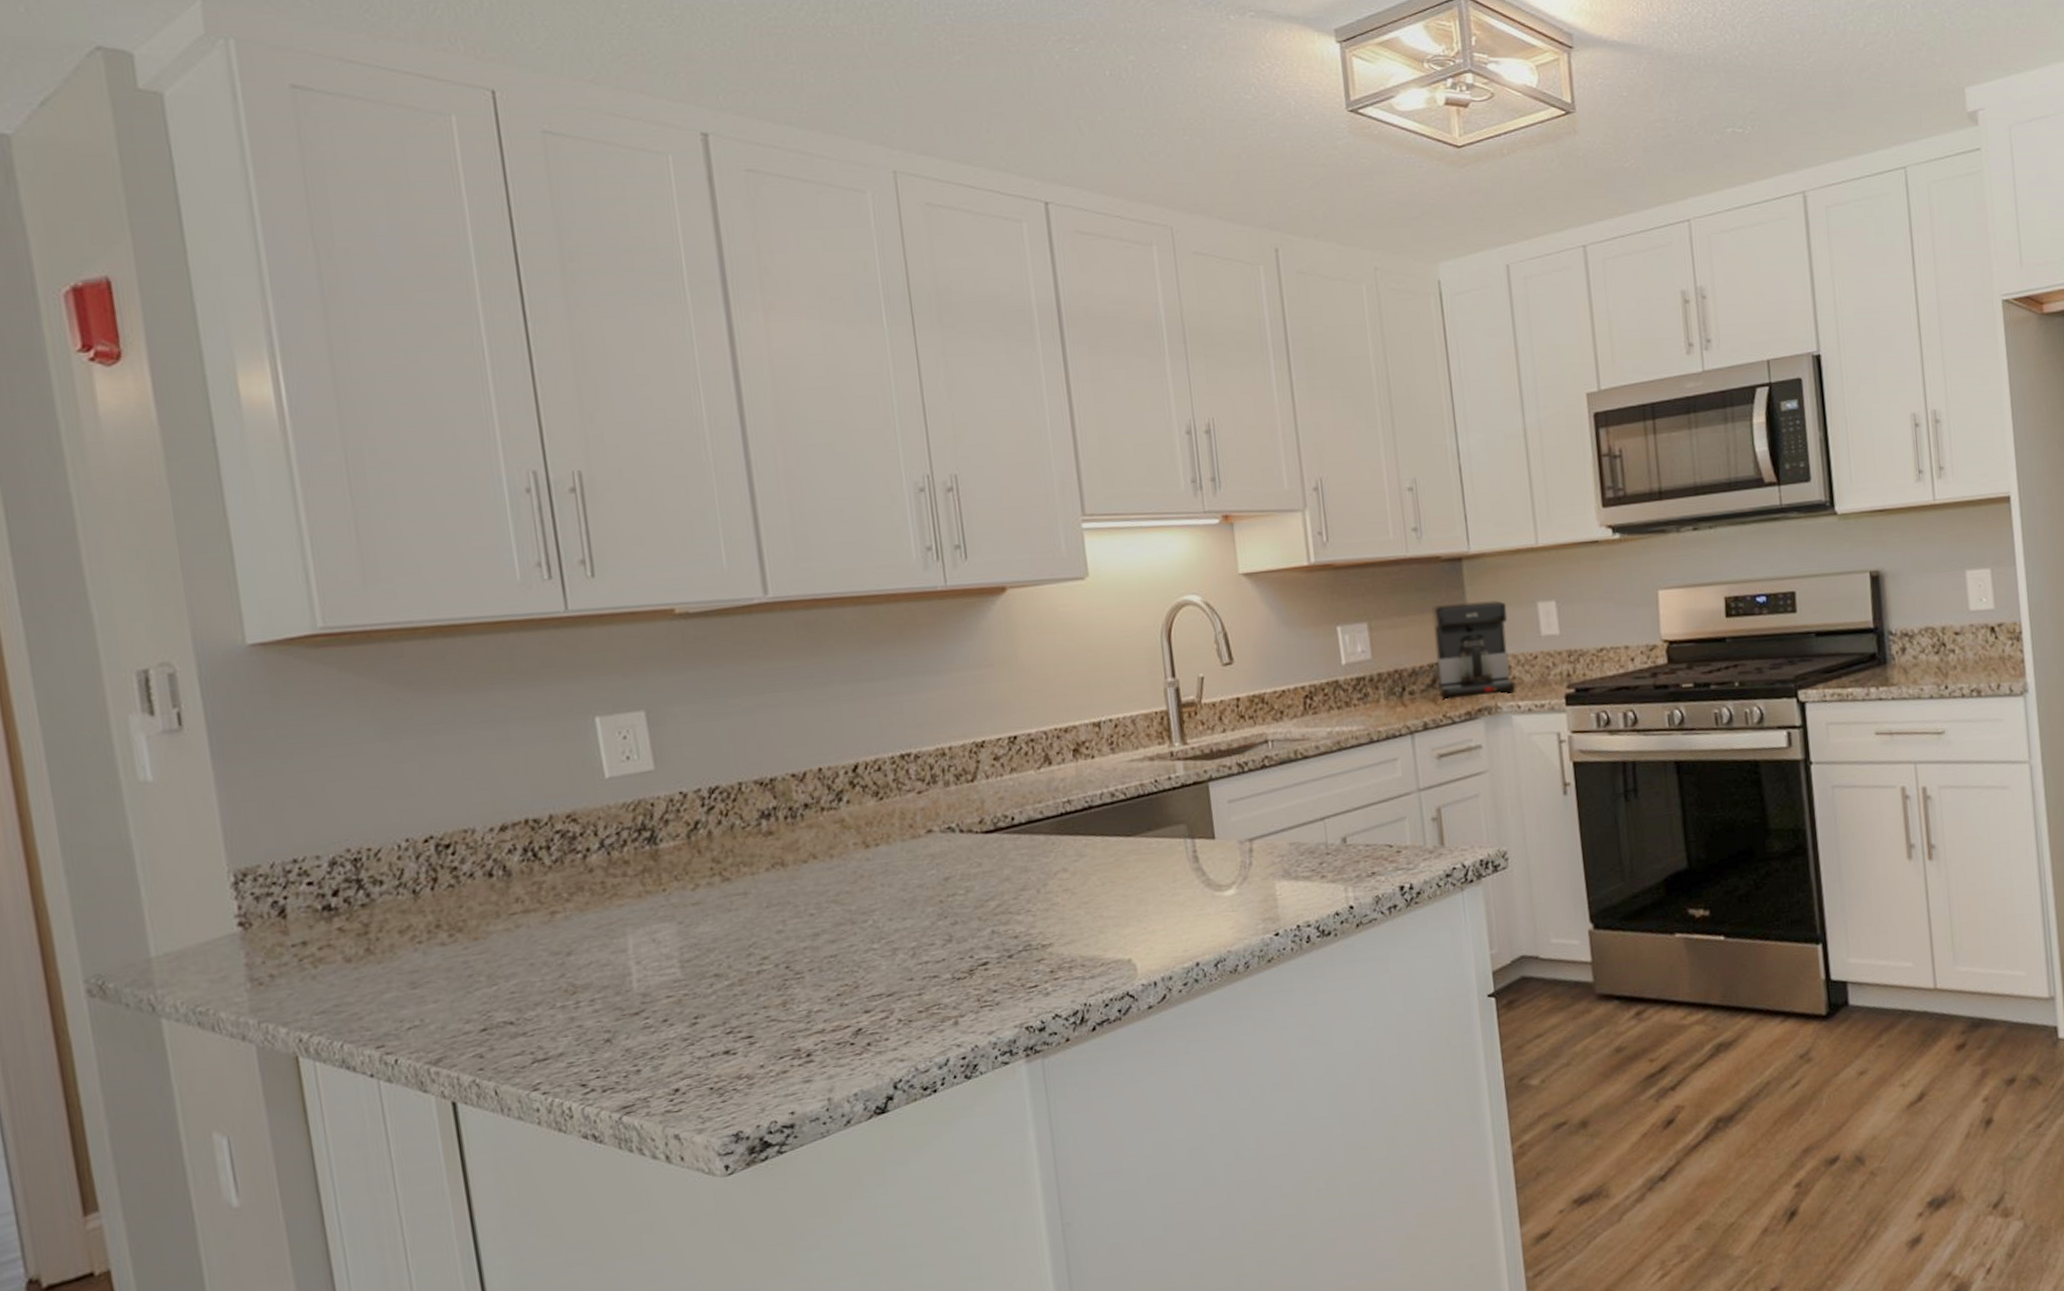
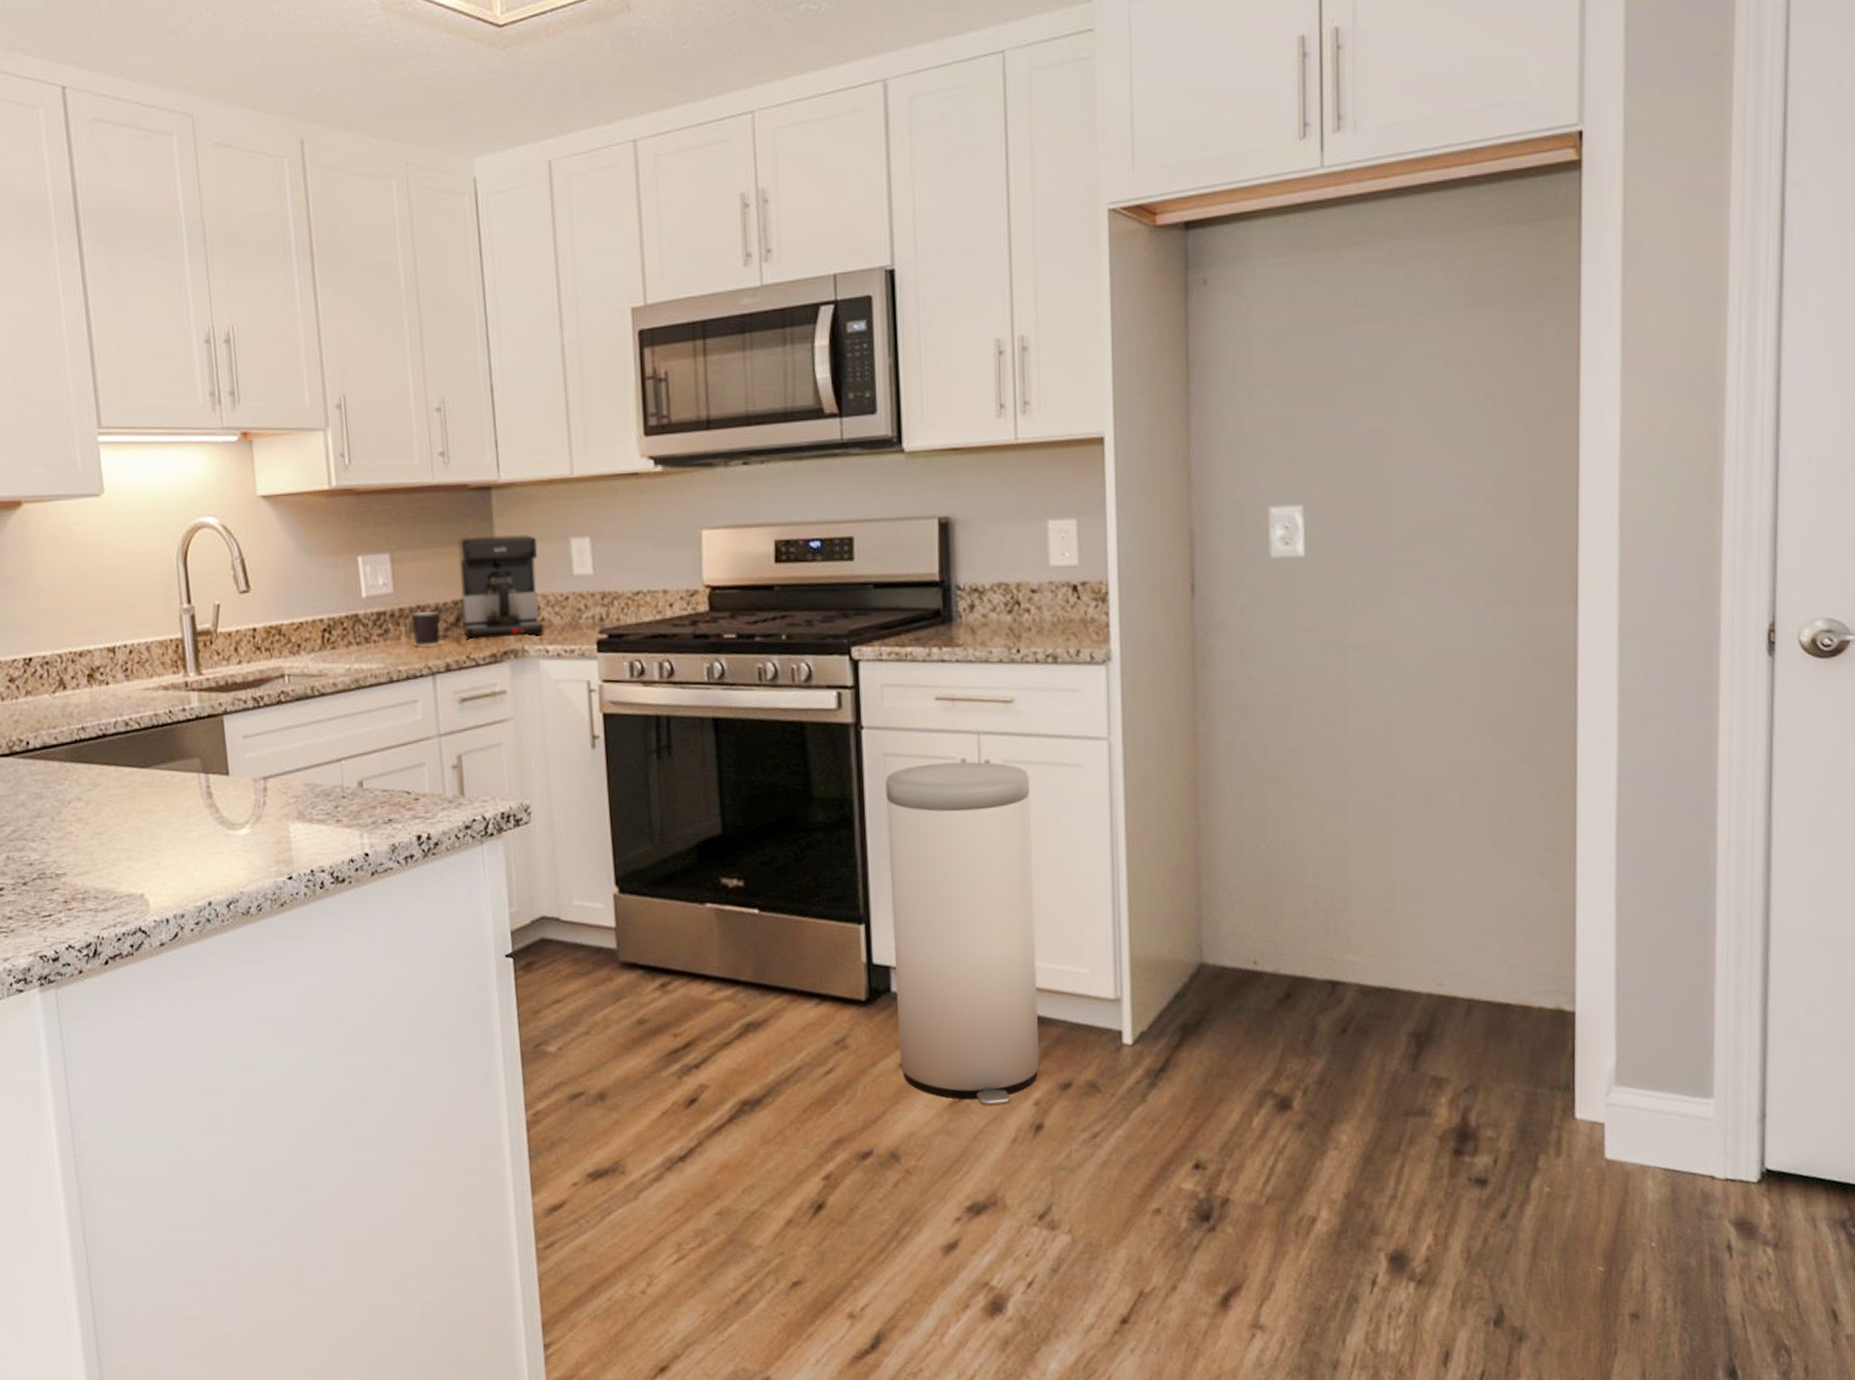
mug: none [1389,674,1426,710] -> present [410,611,449,649]
pedal bin: none [1834,788,1987,1106] -> present [886,761,1040,1107]

